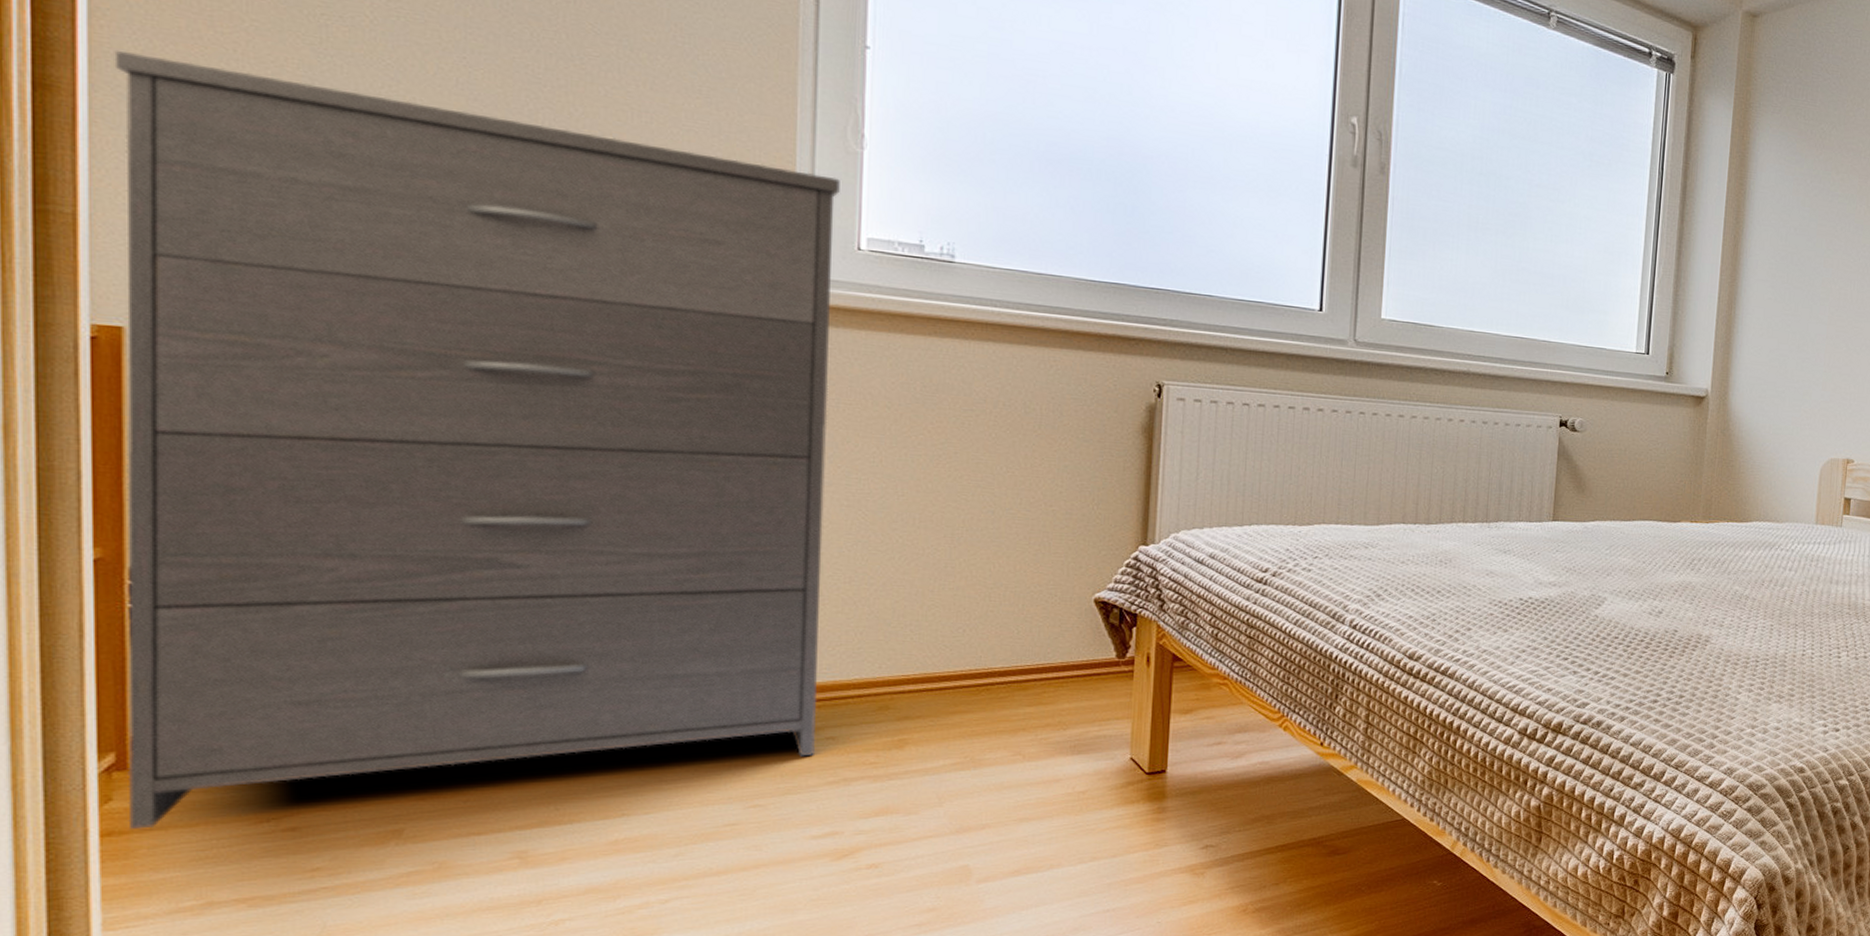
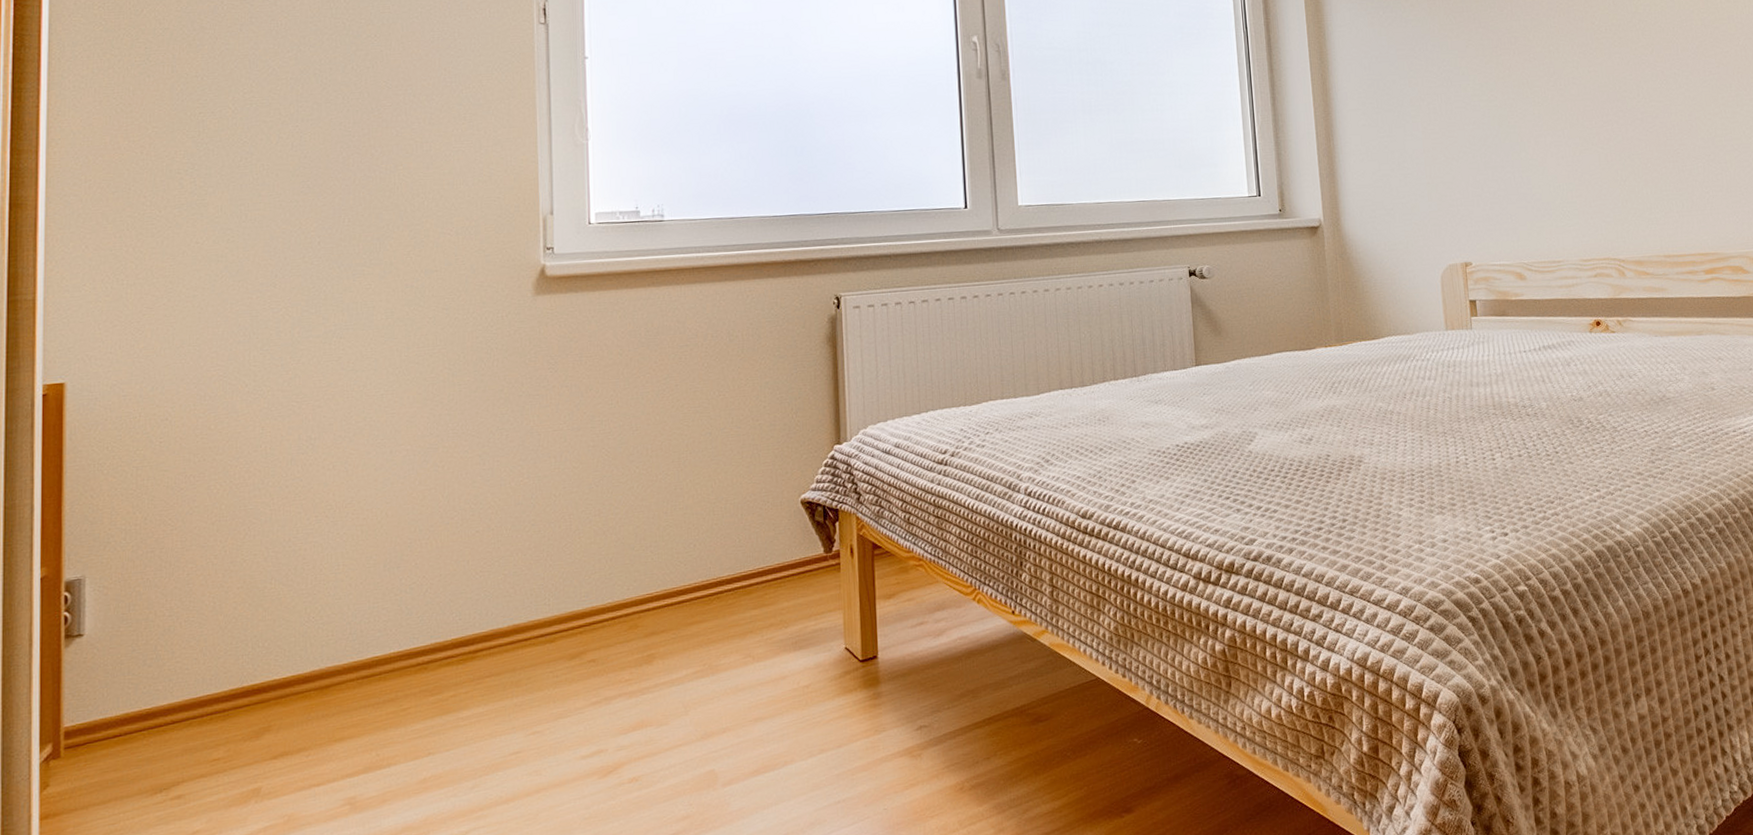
dresser: present [114,49,840,829] -> none [60,167,581,811]

